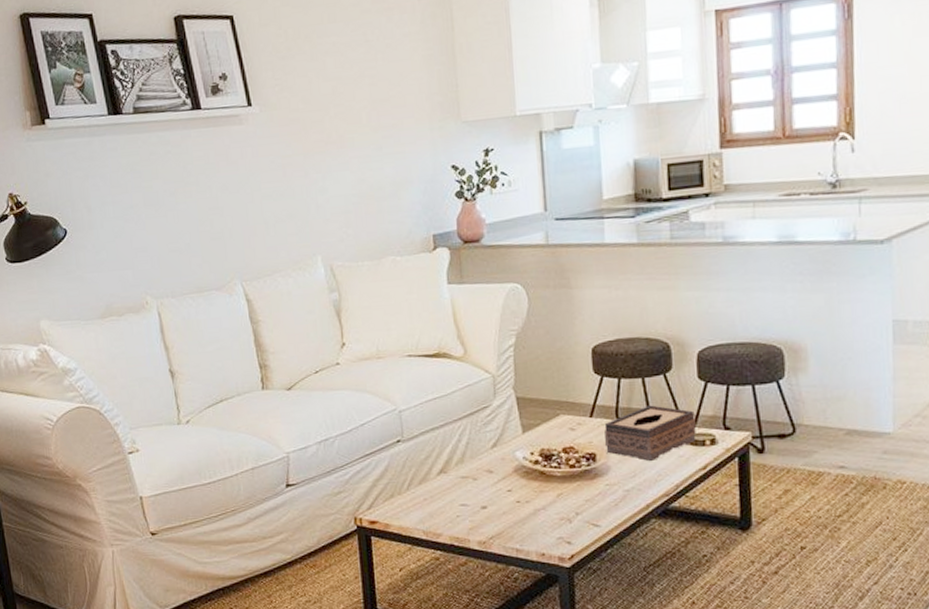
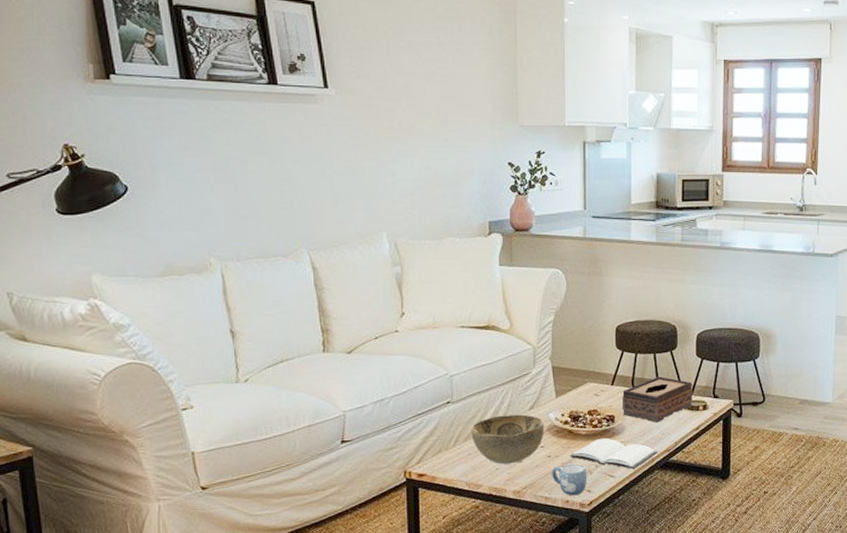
decorative bowl: none [426,453,512,511] -> present [471,414,545,464]
mug: none [522,511,567,548] -> present [552,464,587,496]
book: none [543,480,654,517] -> present [570,438,658,469]

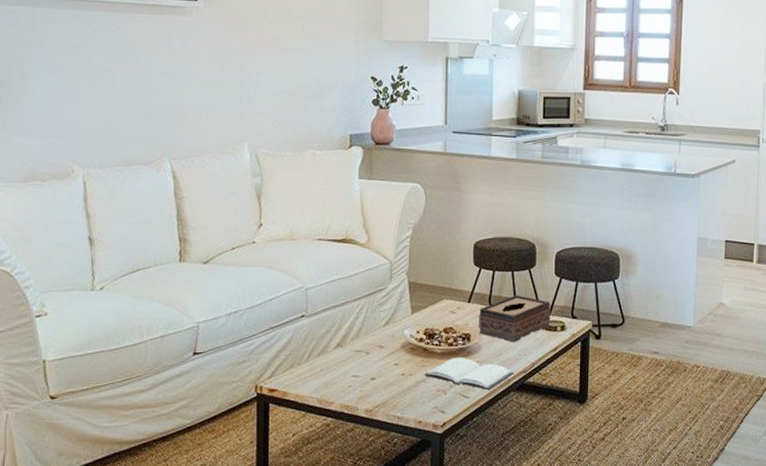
decorative bowl: present [471,414,545,464] -> none [325,330,400,381]
mug: present [552,464,587,496] -> none [405,383,441,416]

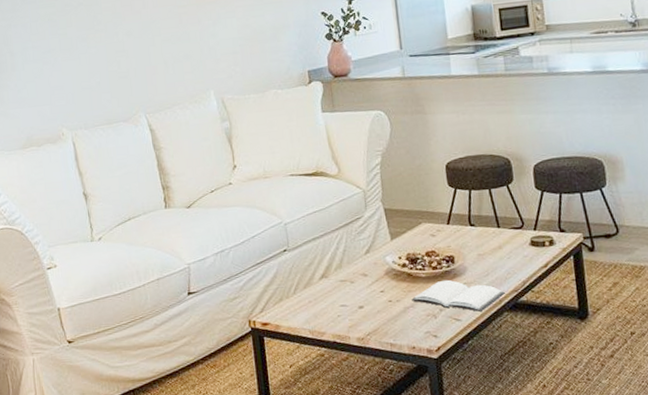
tissue box: present [479,295,551,343] -> none [460,212,537,262]

